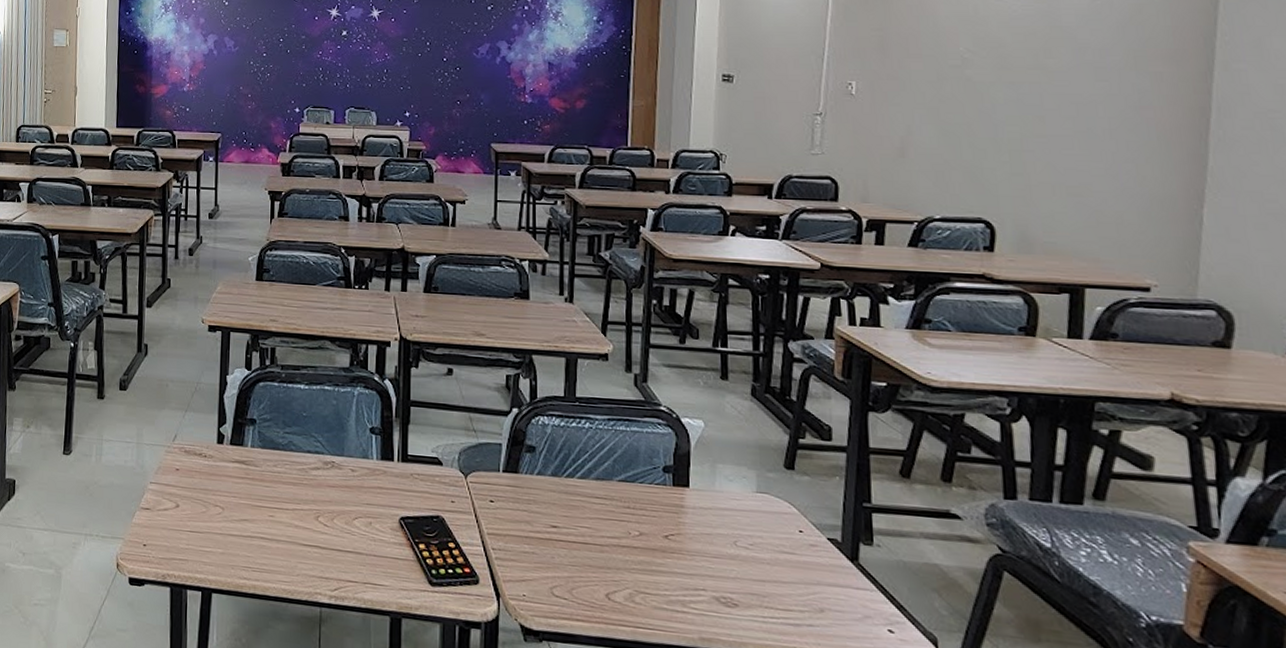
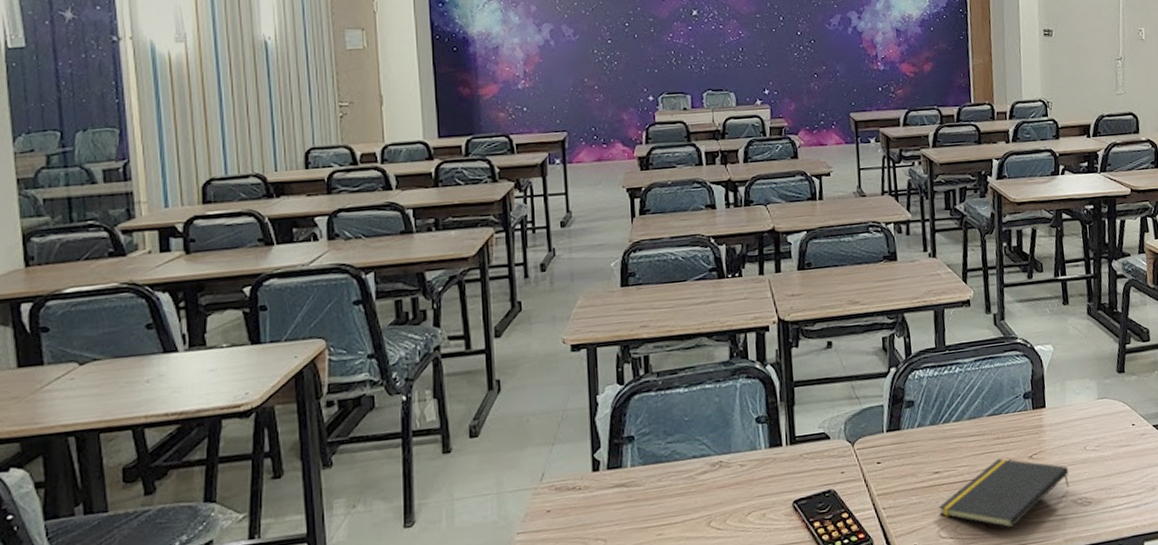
notepad: none [553,529,713,607] -> present [938,458,1070,528]

